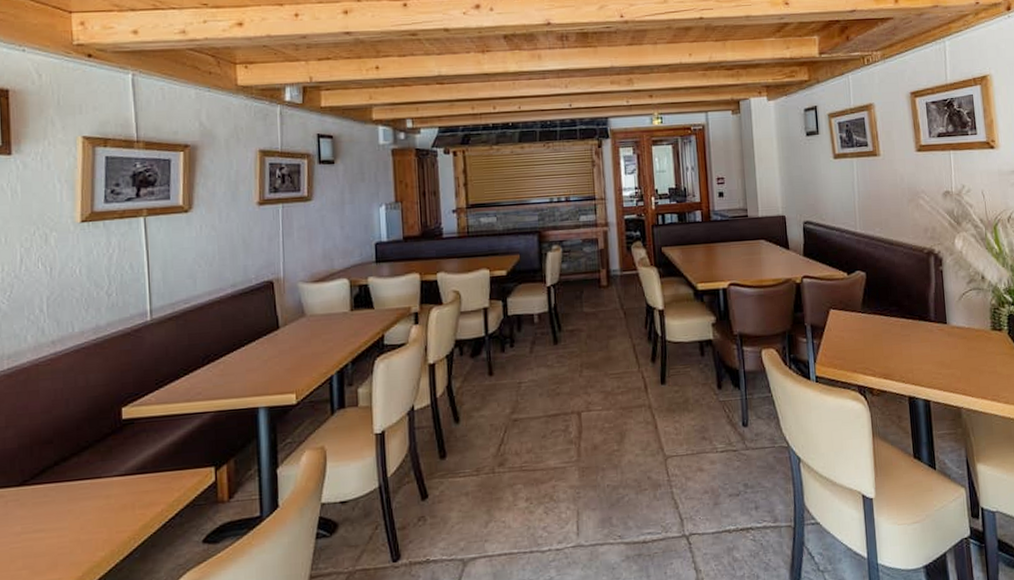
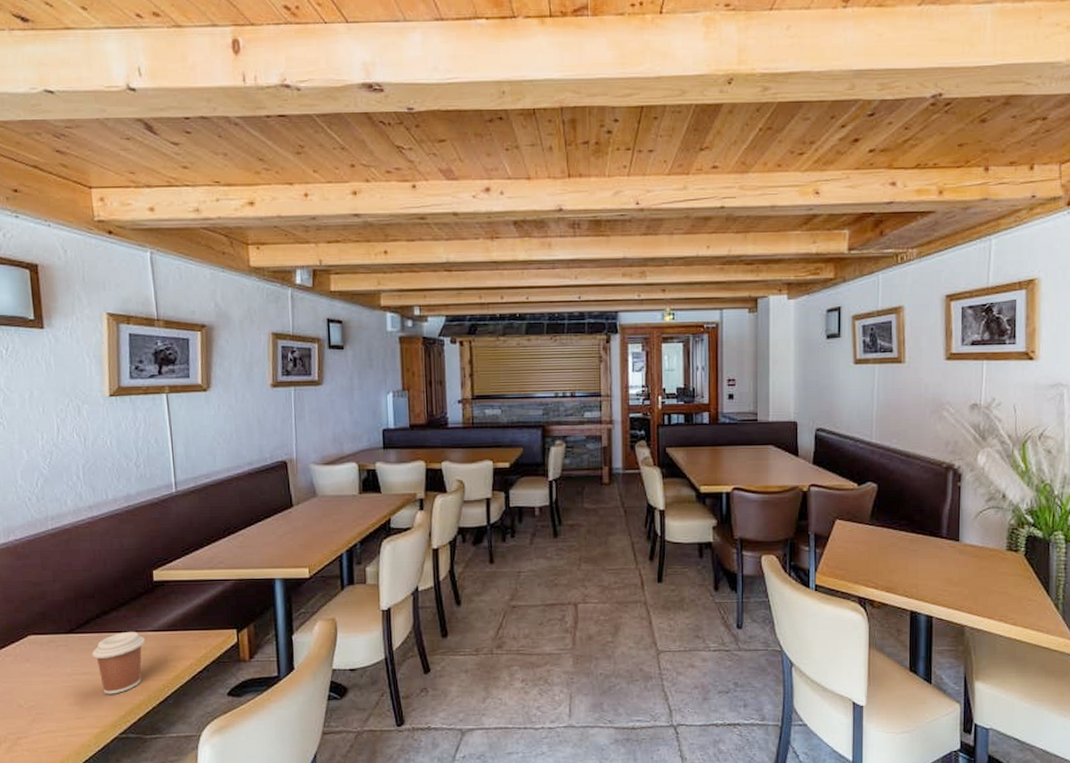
coffee cup: none [47,477,109,554] -> present [92,631,145,695]

